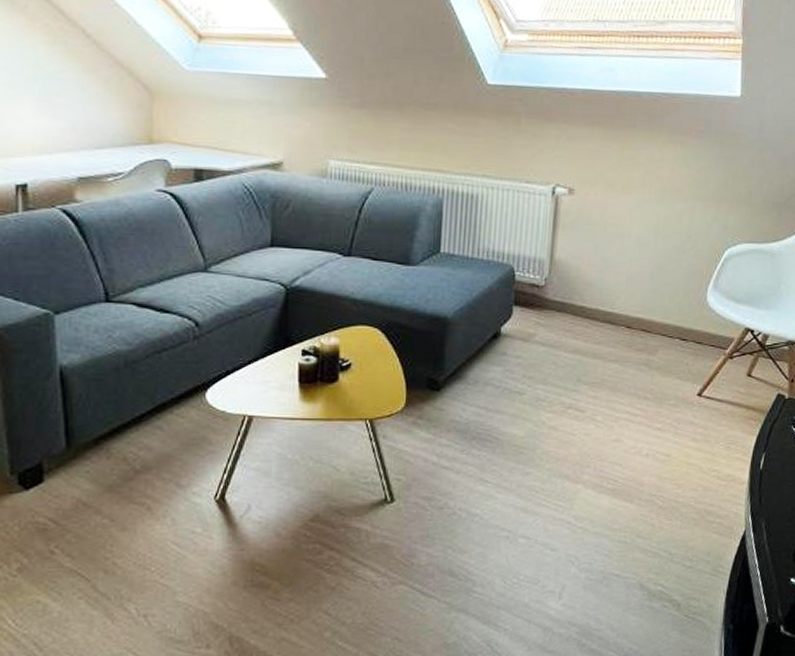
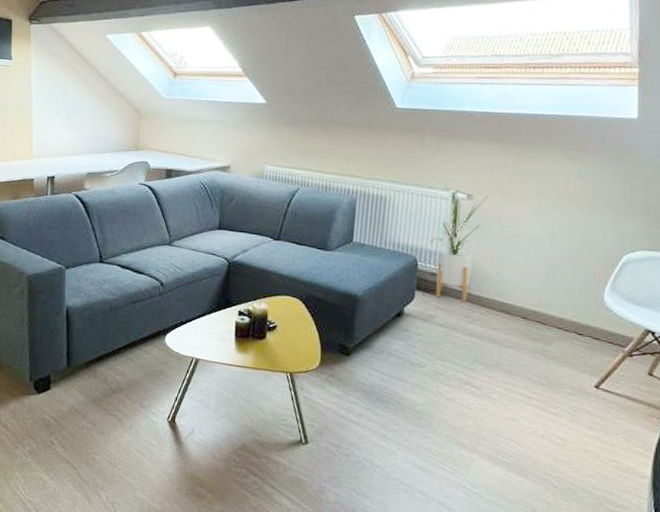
house plant: none [529,174,591,315] -> present [431,181,488,302]

